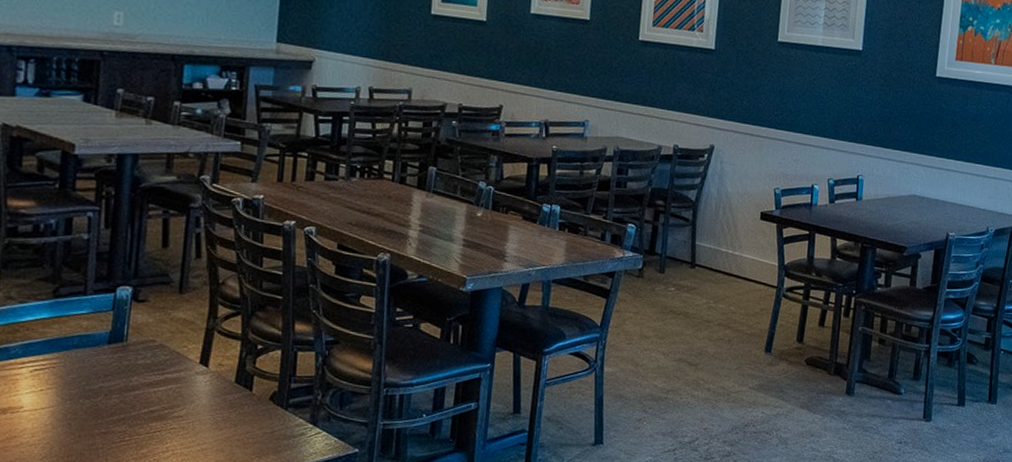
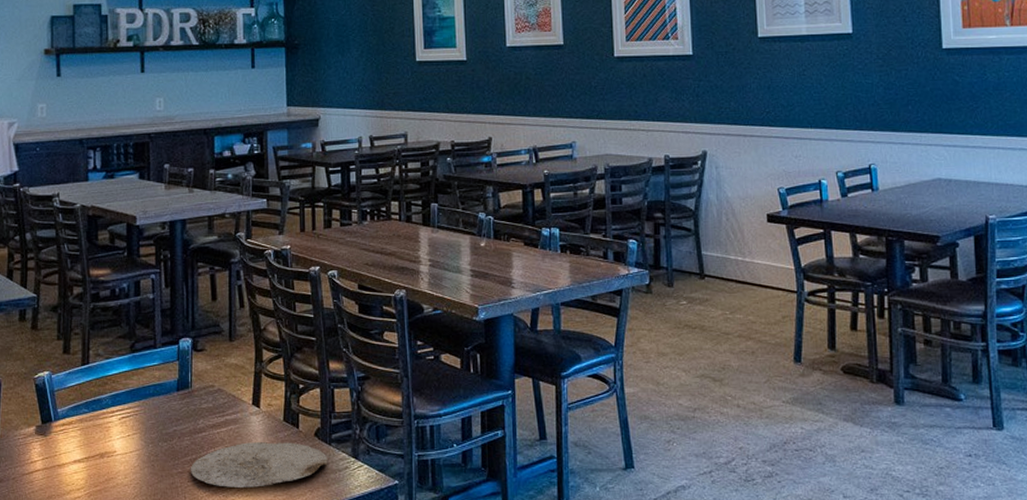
plate: none [116,403,282,452] -> present [190,442,328,487]

